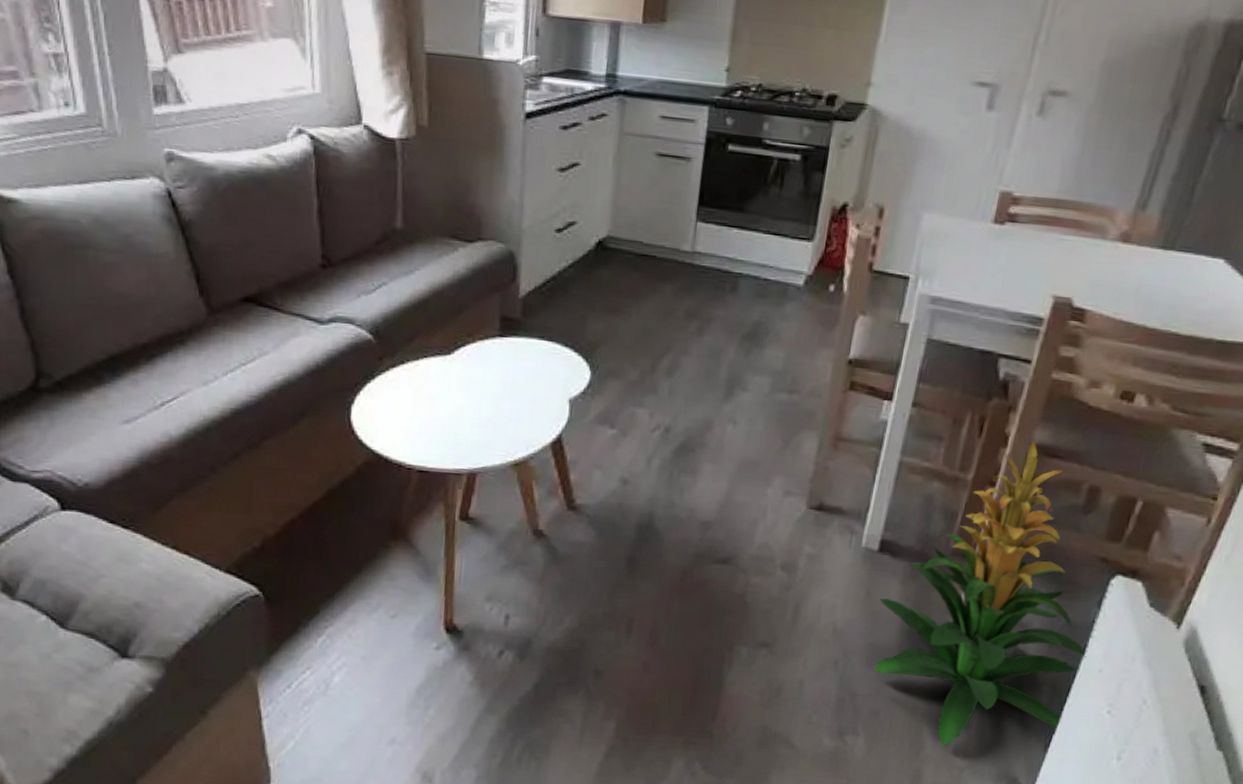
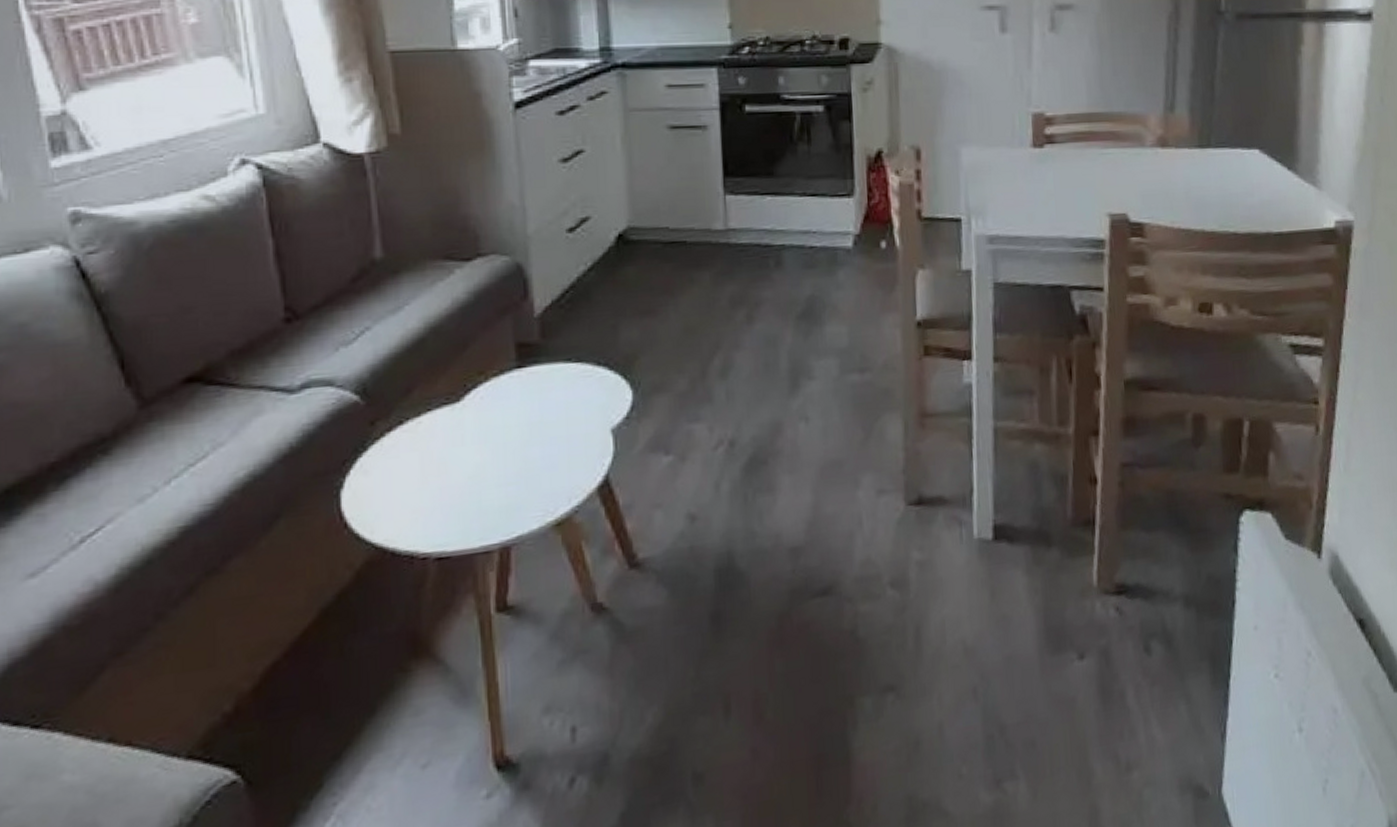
indoor plant: present [872,440,1088,746] -> none [1006,375,1238,767]

